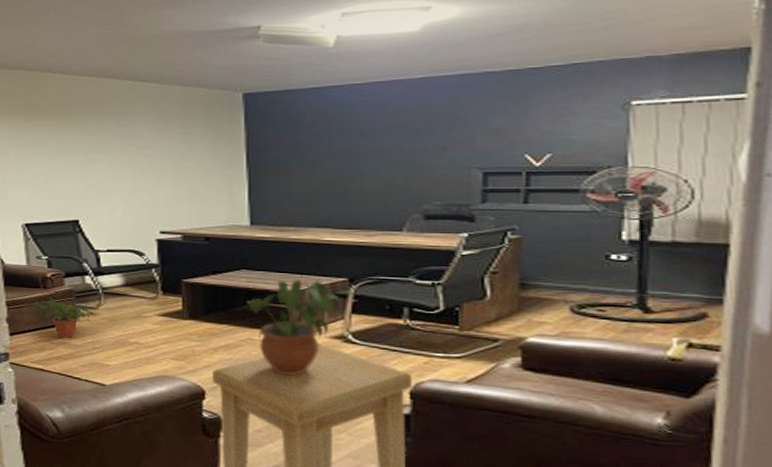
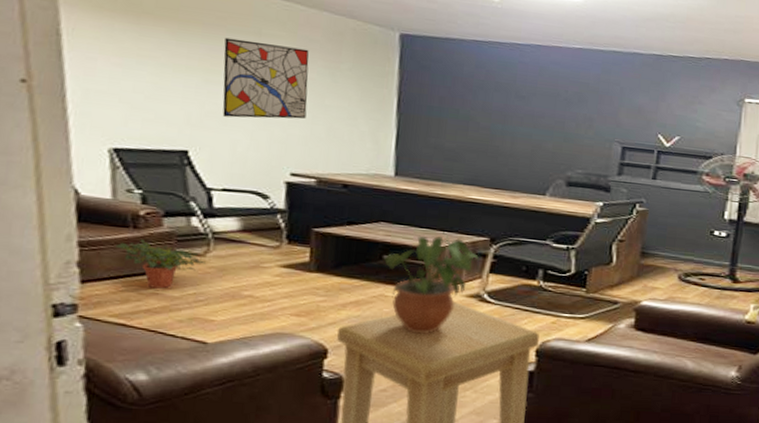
wall art: none [99,120,169,188] -> present [222,37,309,119]

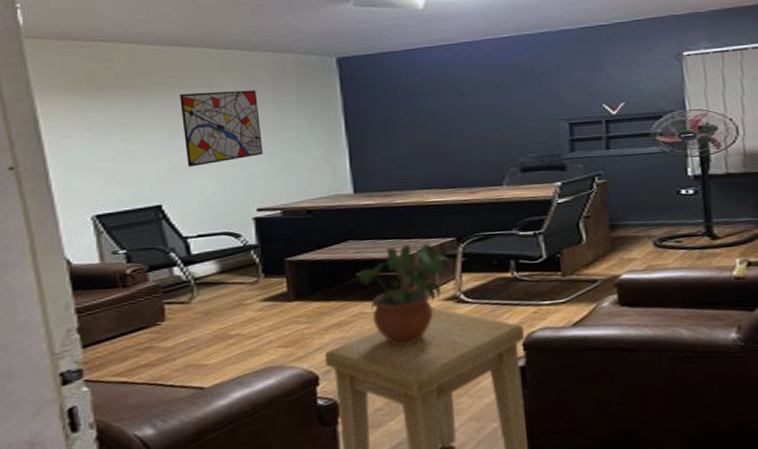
potted plant: present [115,239,206,289] -> none [109,296,192,342]

